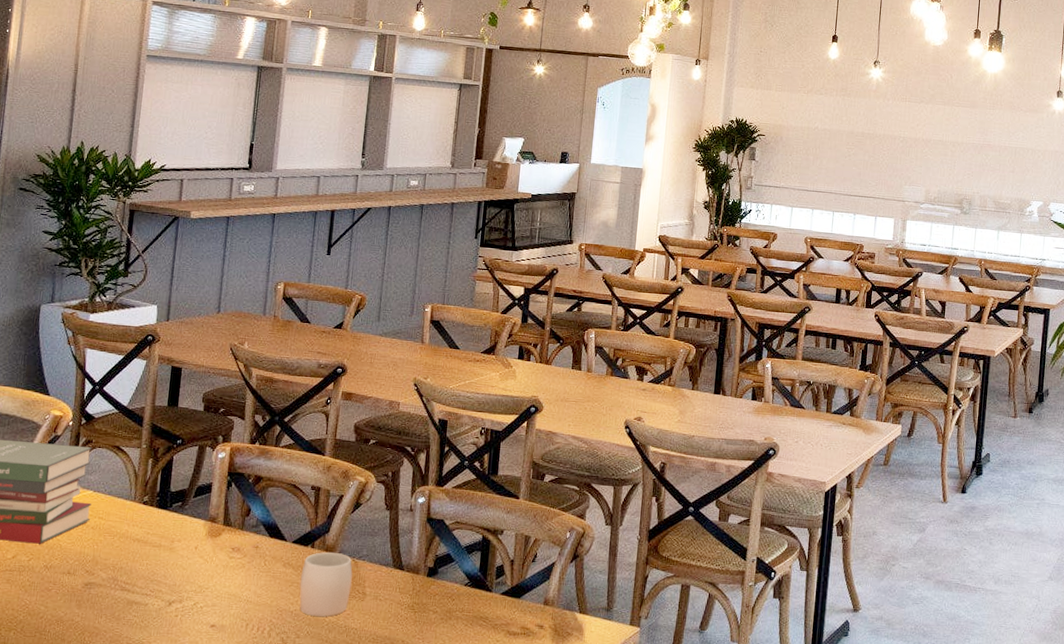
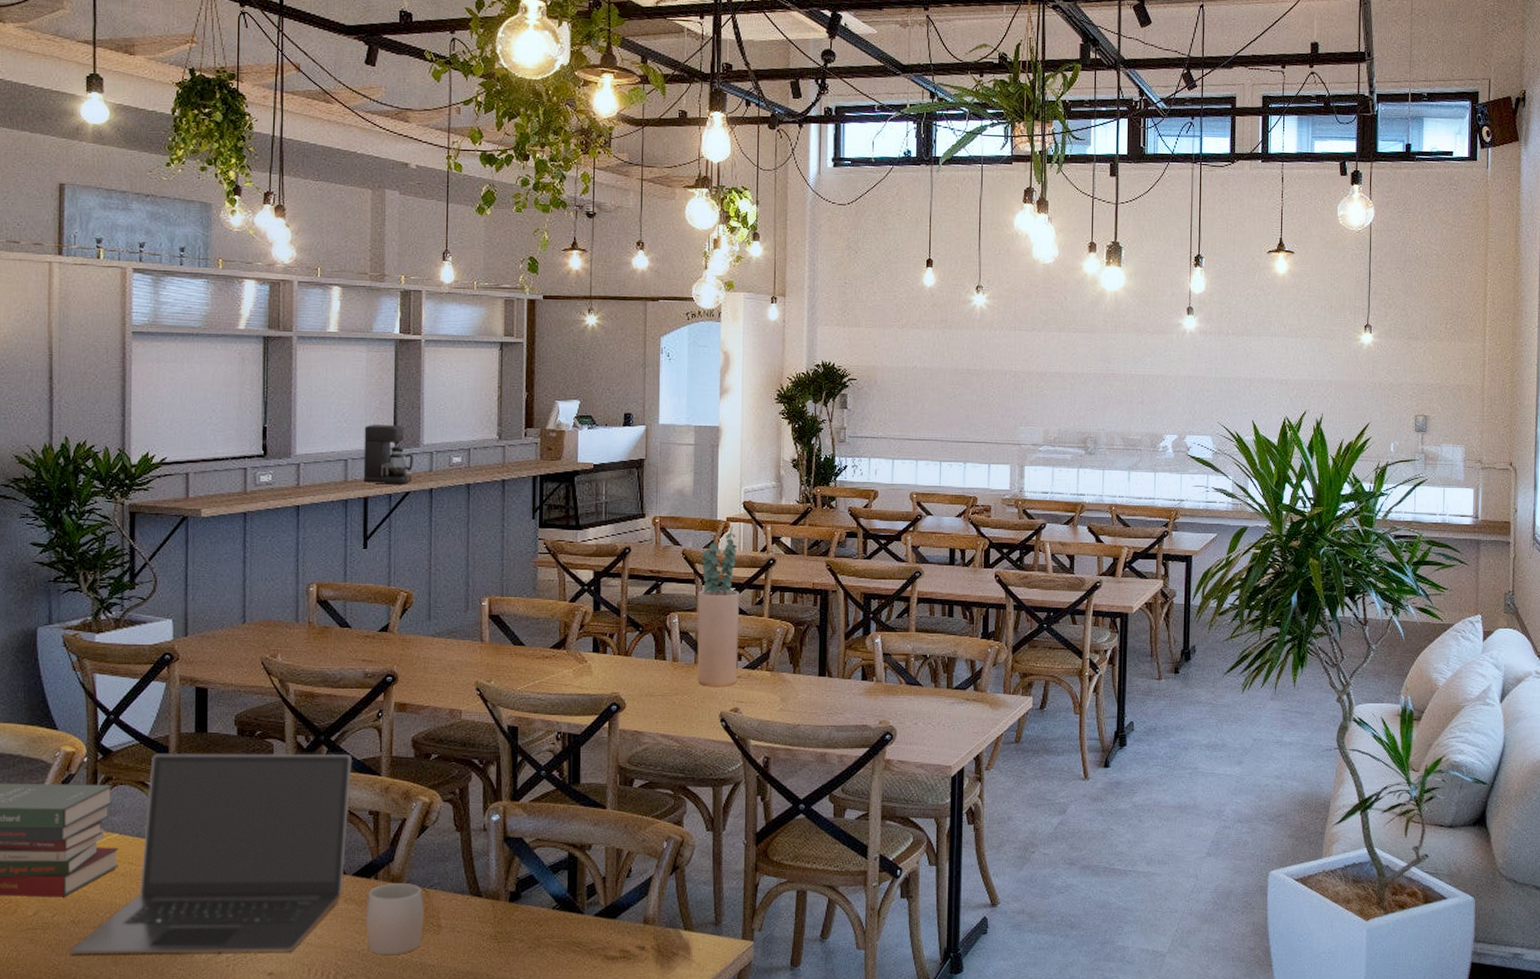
laptop: none [40,422,302,607] -> present [70,753,353,955]
coffee maker: none [332,147,377,201] -> present [363,424,413,485]
vase: none [607,255,651,397] -> present [697,525,739,686]

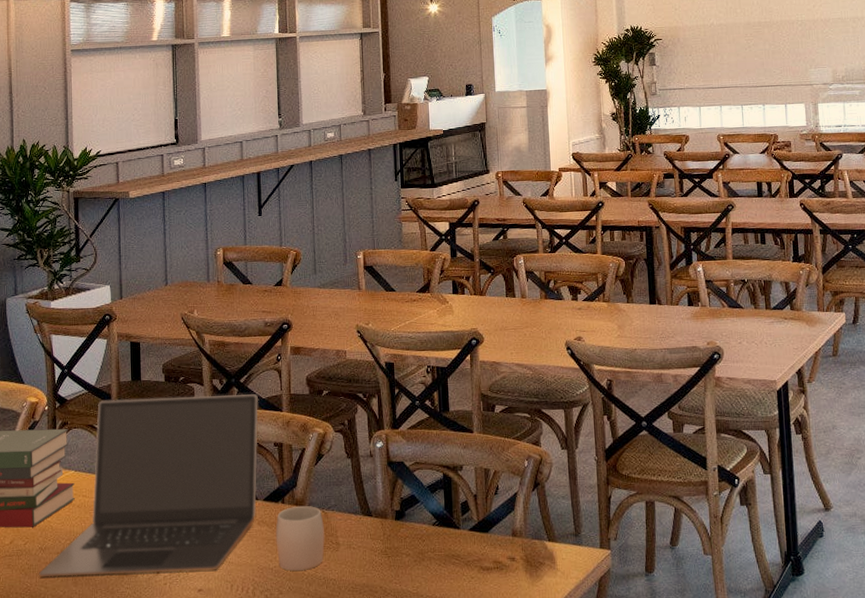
coffee maker: present [363,424,413,485] -> none [254,109,295,160]
vase: present [697,525,739,686] -> none [539,174,579,319]

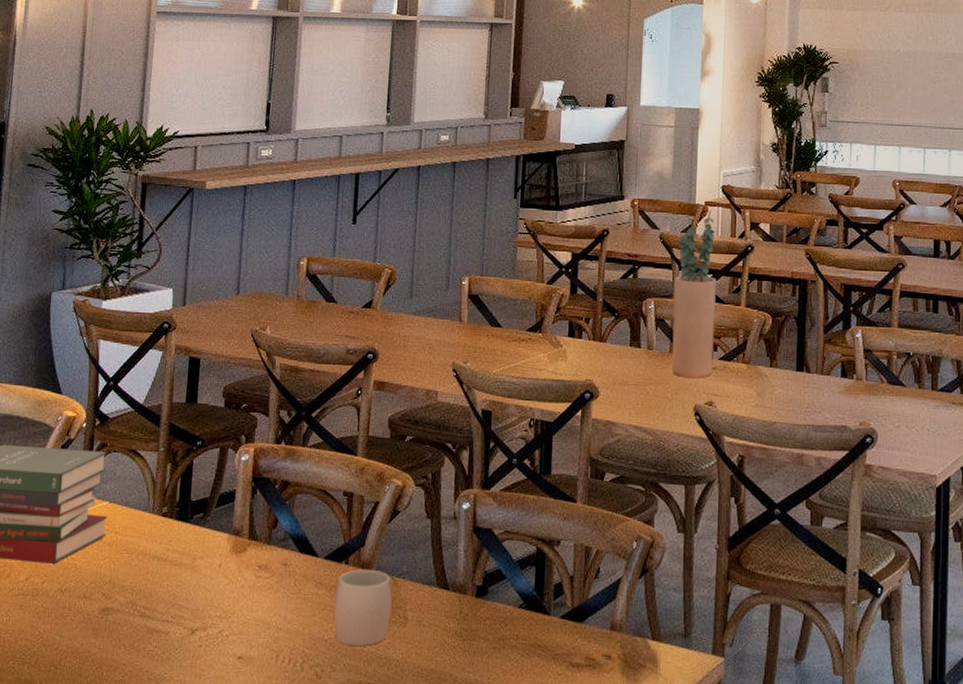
laptop: present [39,394,259,577] -> none [55,422,331,636]
vase: none [539,174,579,319] -> present [671,209,716,378]

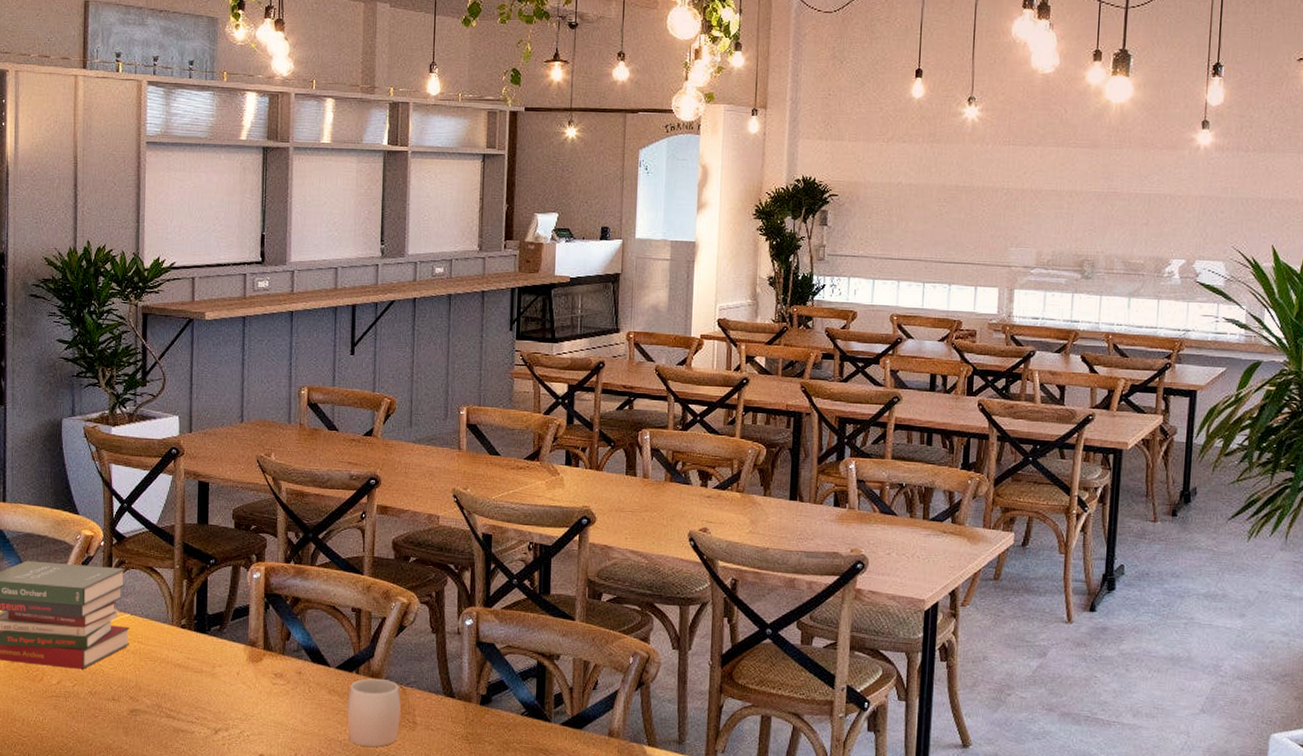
vase: present [671,209,716,378] -> none [666,342,711,506]

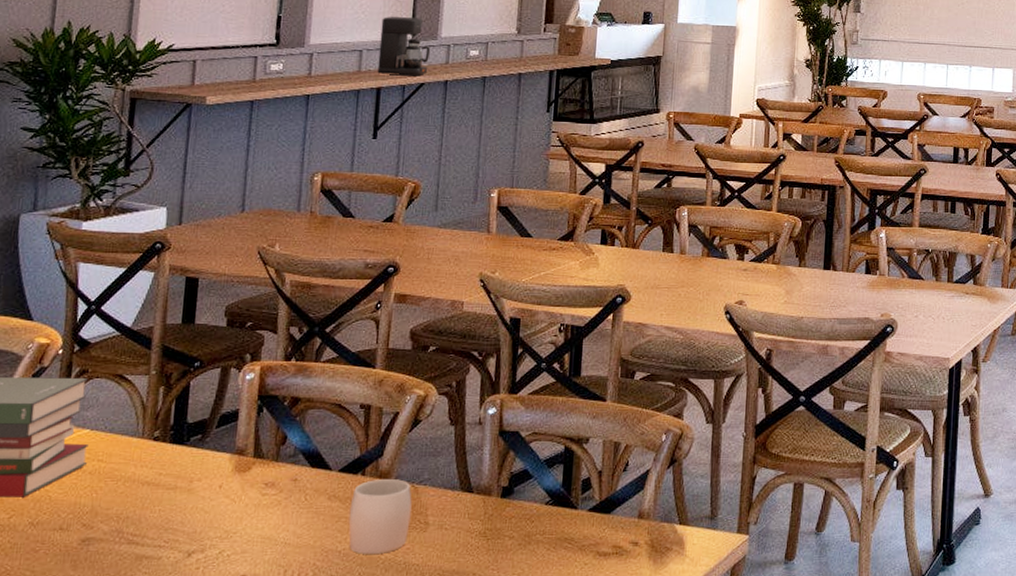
coffee maker: none [352,233,398,294] -> present [377,16,430,76]

